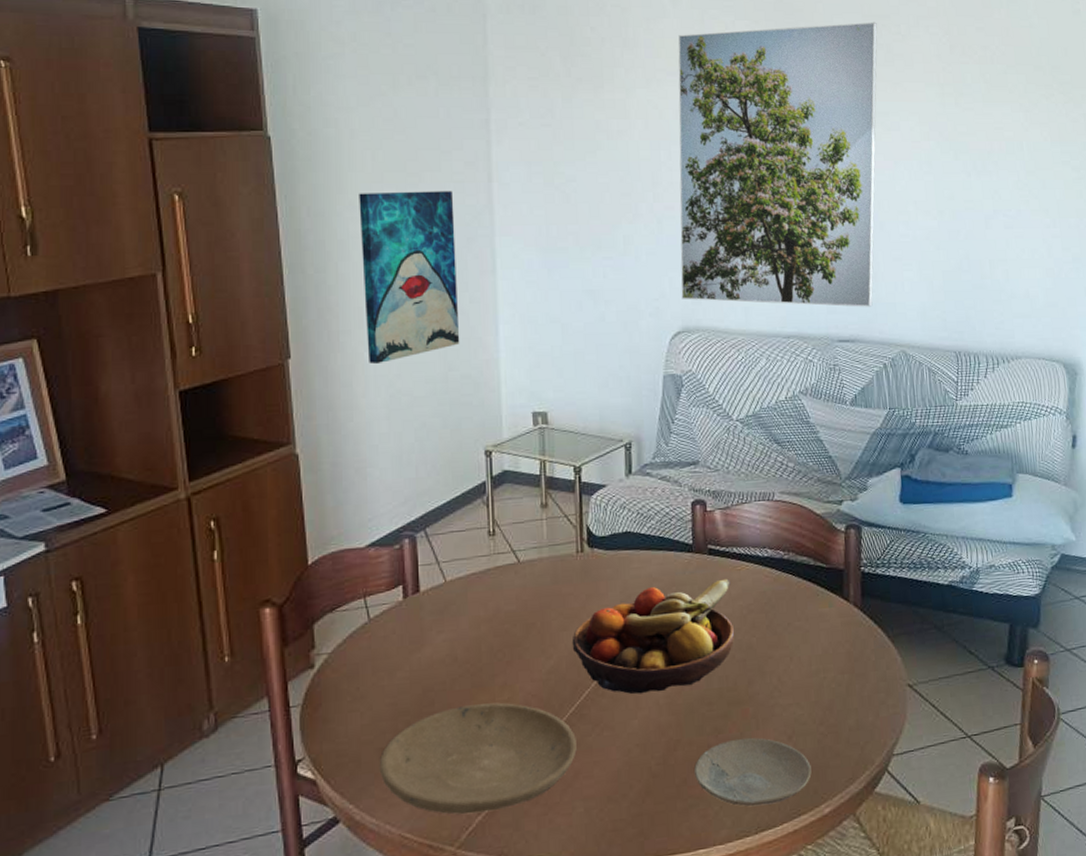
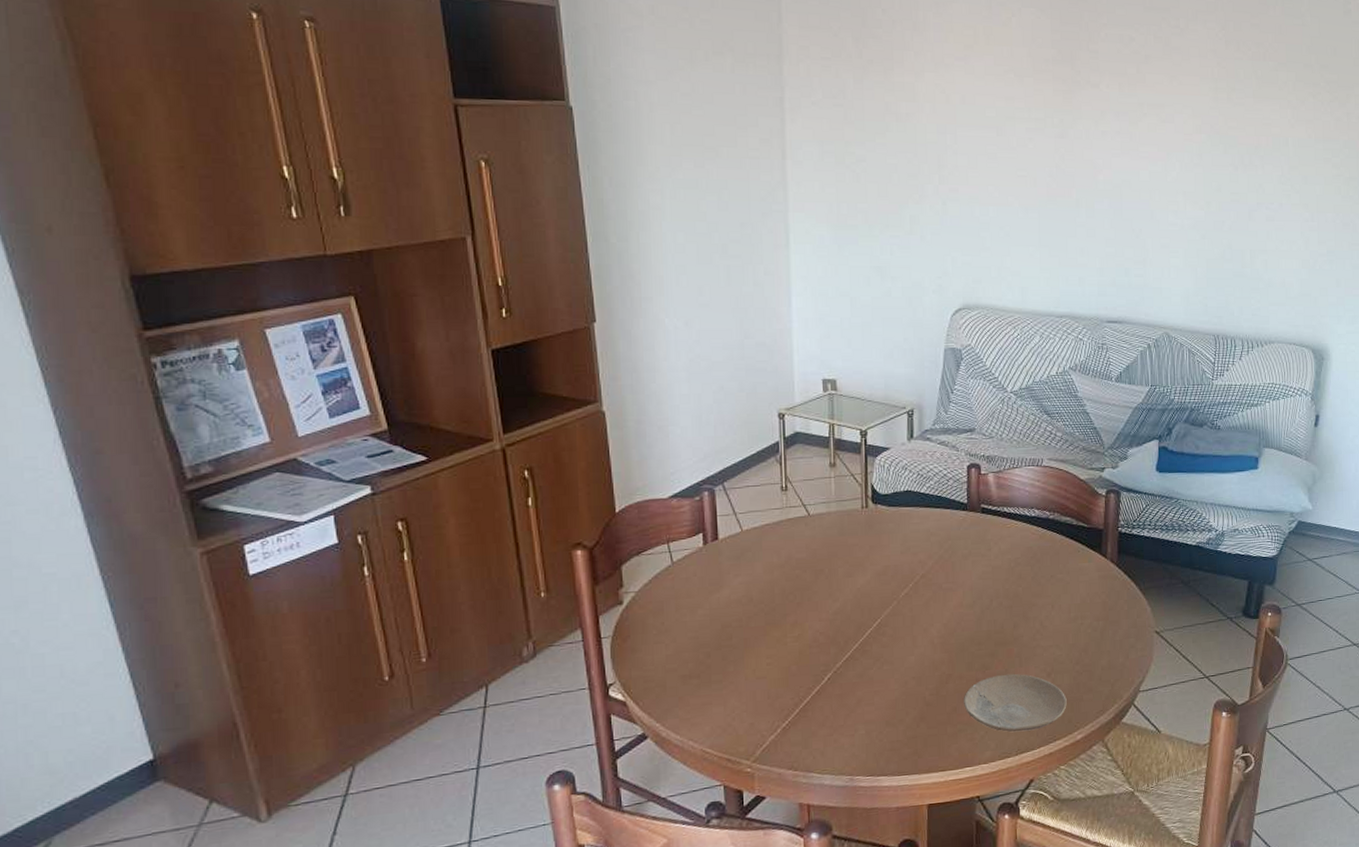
wall art: present [359,191,460,365] -> none [658,165,755,331]
plate: present [379,702,577,815] -> none [682,638,859,734]
fruit bowl: present [573,578,735,694] -> none [857,535,1003,634]
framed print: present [678,21,878,307] -> none [962,14,1157,291]

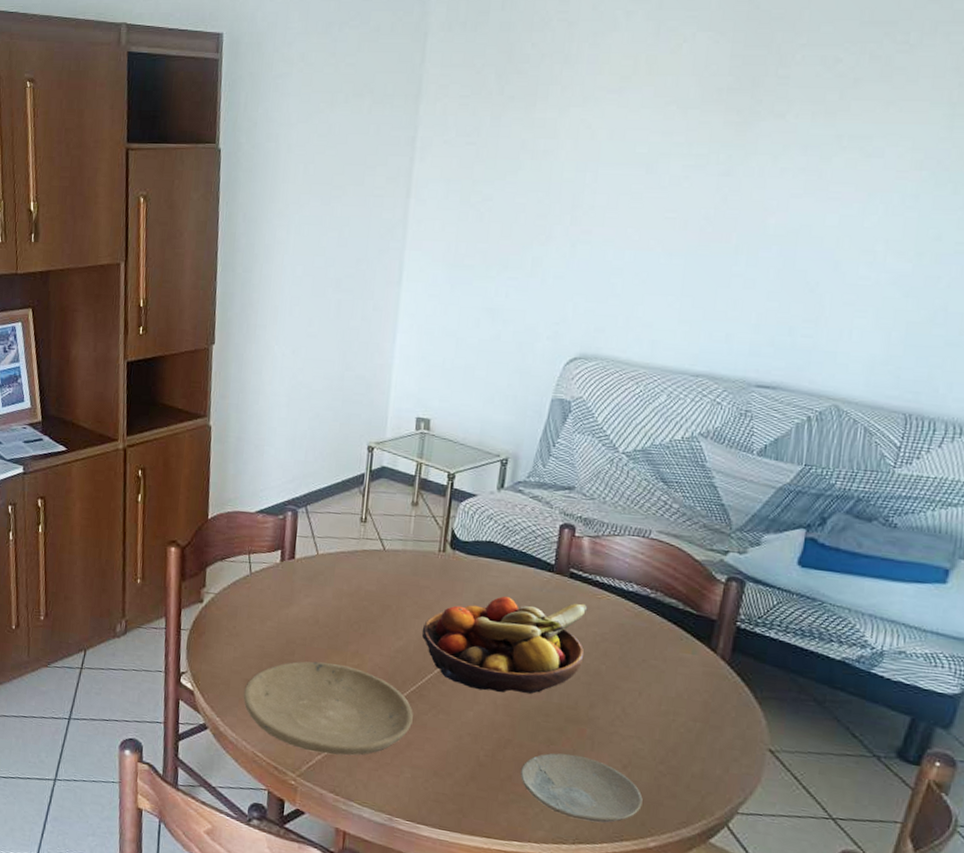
plate: none [682,638,859,734] -> present [243,661,413,756]
fruit bowl: none [857,535,1003,634] -> present [422,596,588,694]

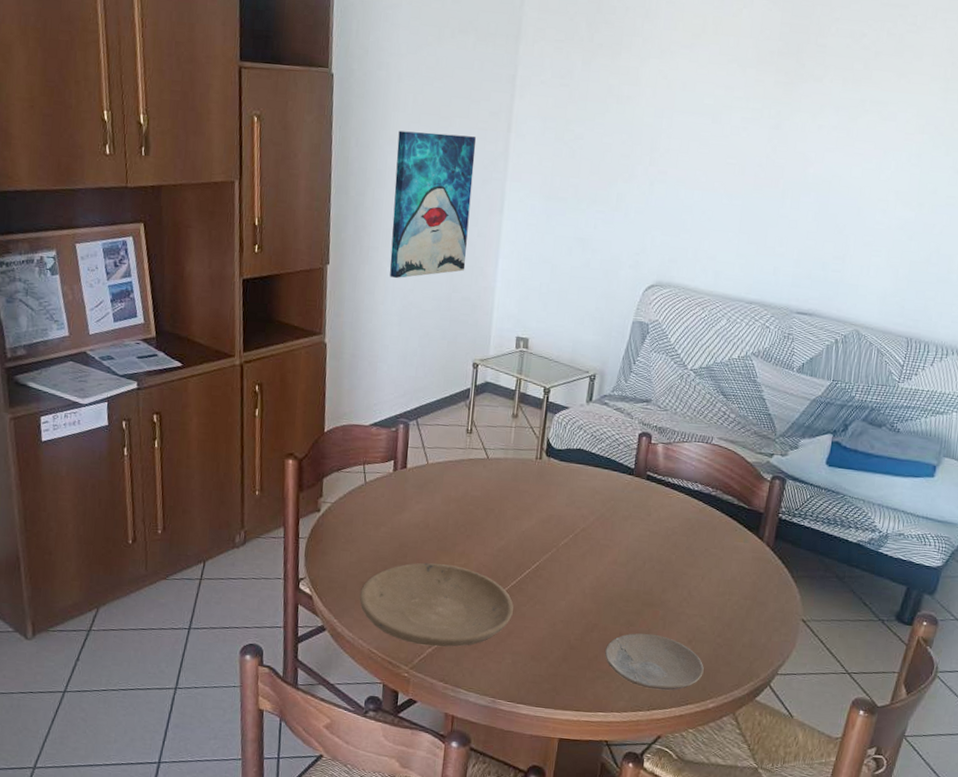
wall art: none [278,203,371,358] -> present [390,130,476,279]
fruit bowl: present [422,596,588,694] -> none [521,498,661,583]

